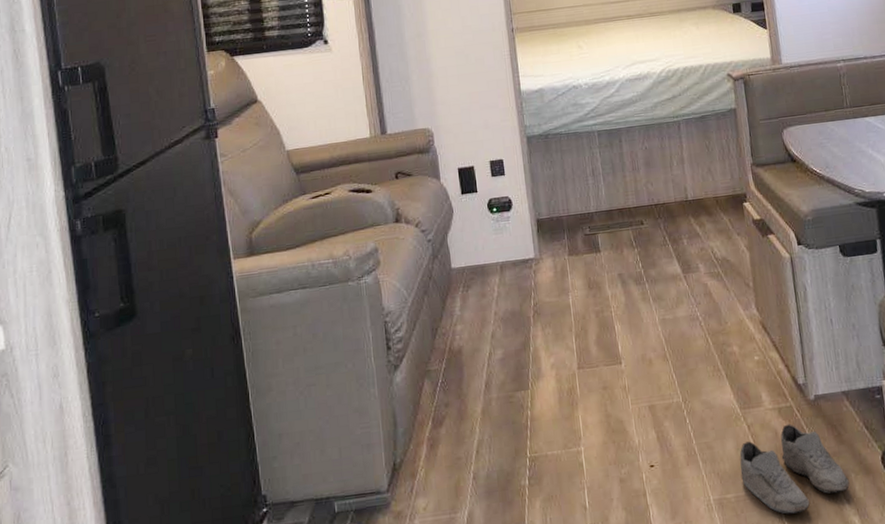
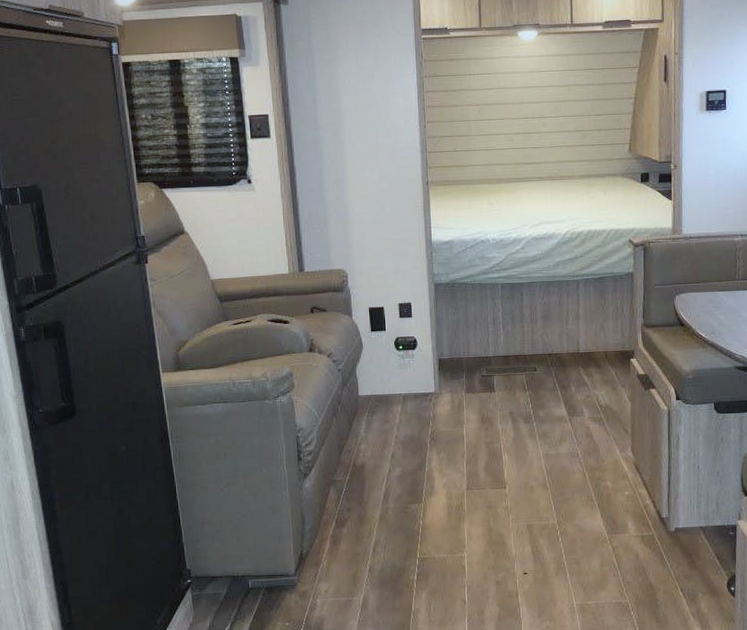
shoe: present [739,424,850,514] -> none [602,549,696,621]

